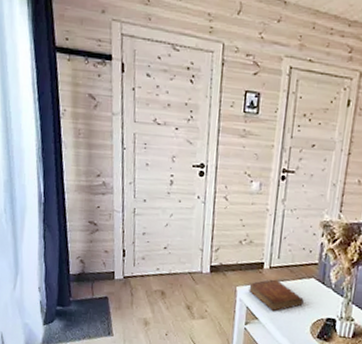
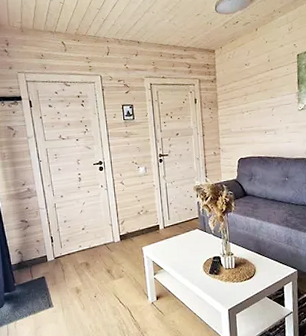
bible: present [249,279,304,312] -> none [151,236,194,261]

